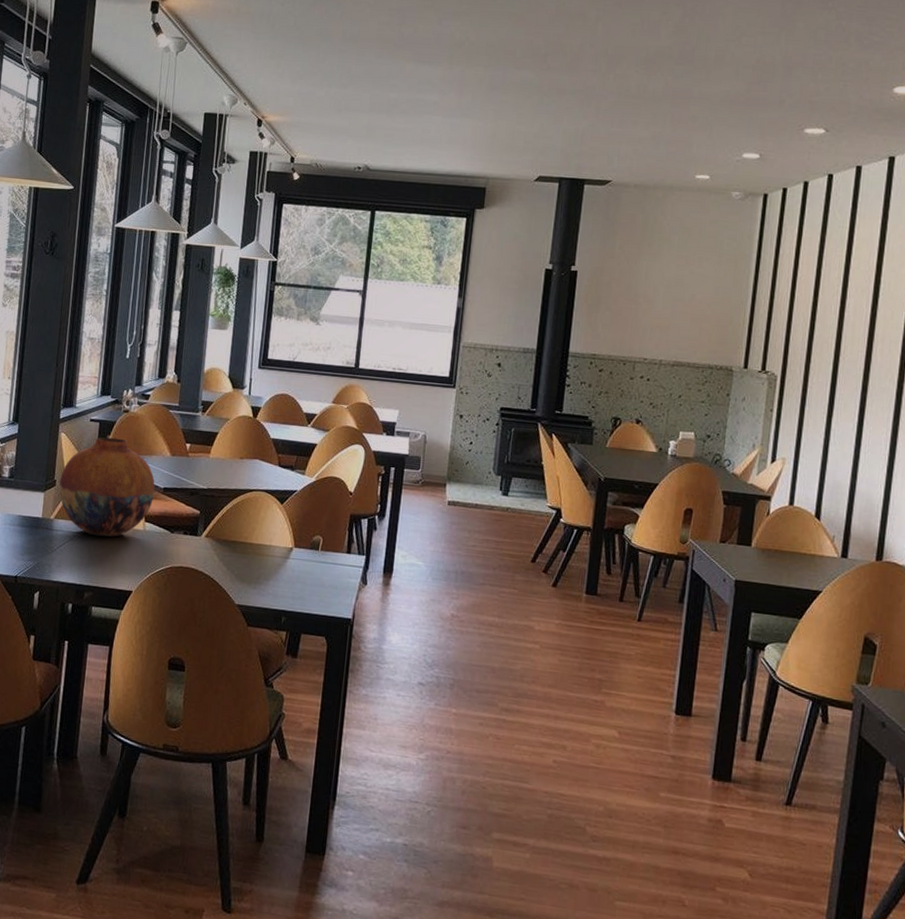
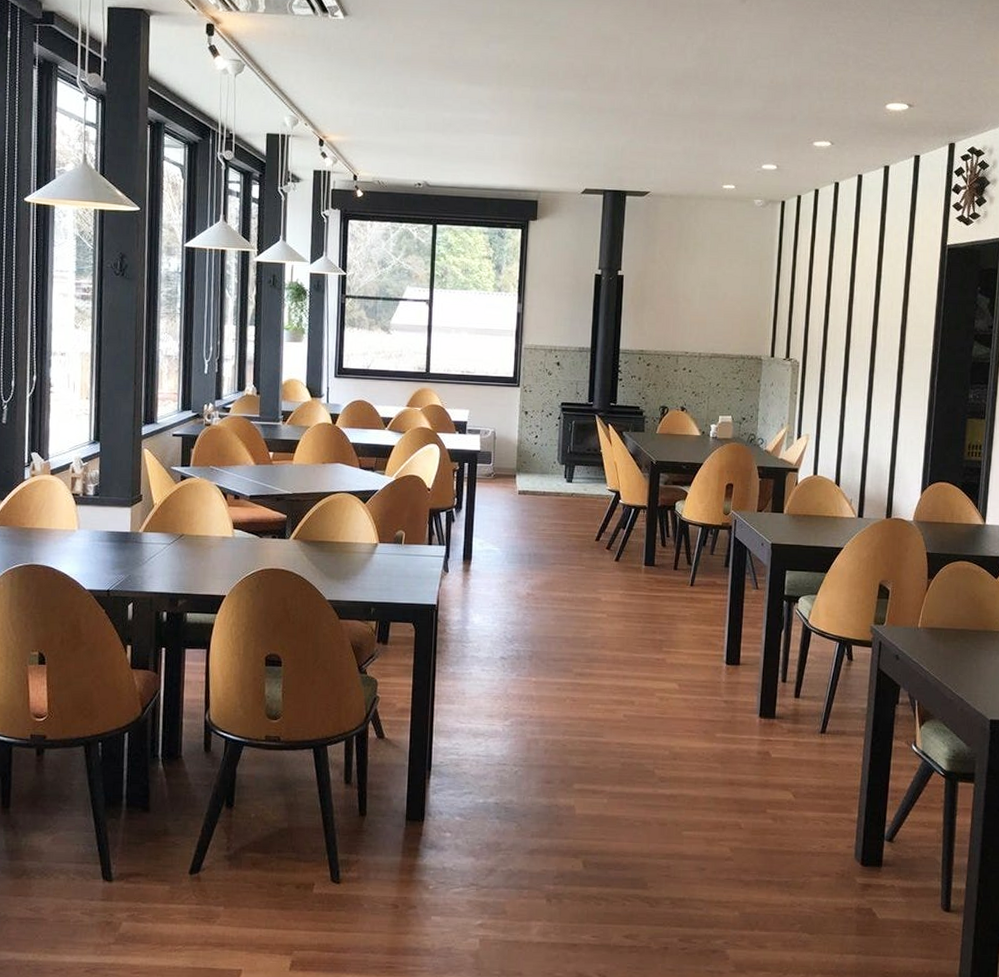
vase: present [59,437,156,537] -> none [146,450,242,546]

